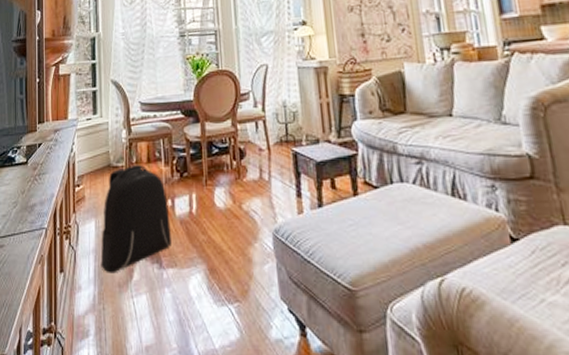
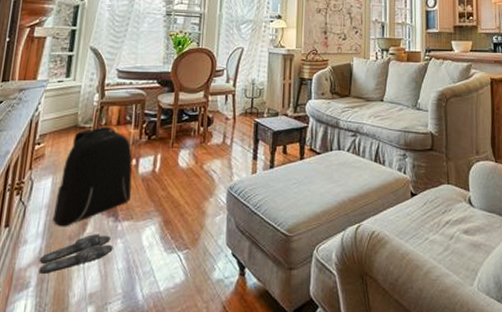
slippers: none [95,282,162,322] -> present [39,234,113,274]

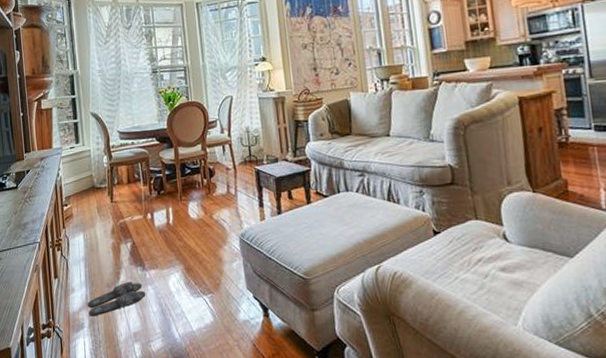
backpack: present [52,126,133,227] -> none [90,185,152,277]

